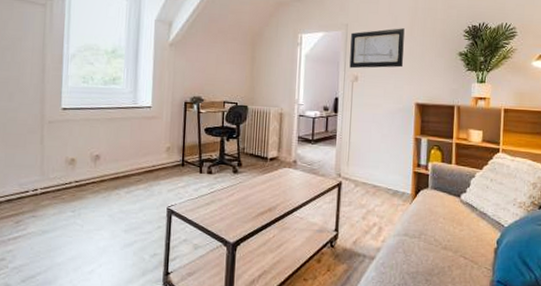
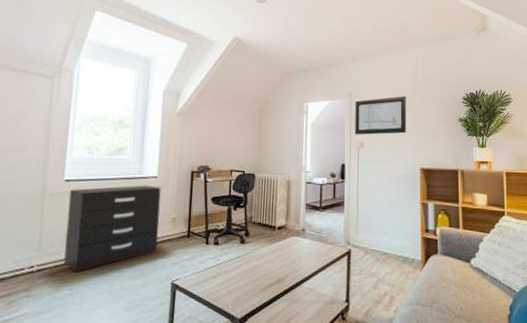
dresser: none [65,114,155,195] -> present [64,185,161,271]

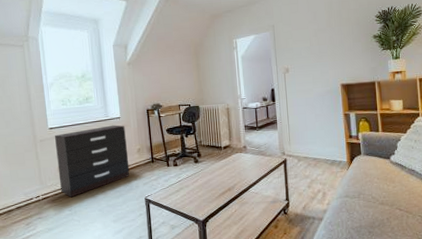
wall art: present [355,96,406,135] -> none [278,22,326,62]

